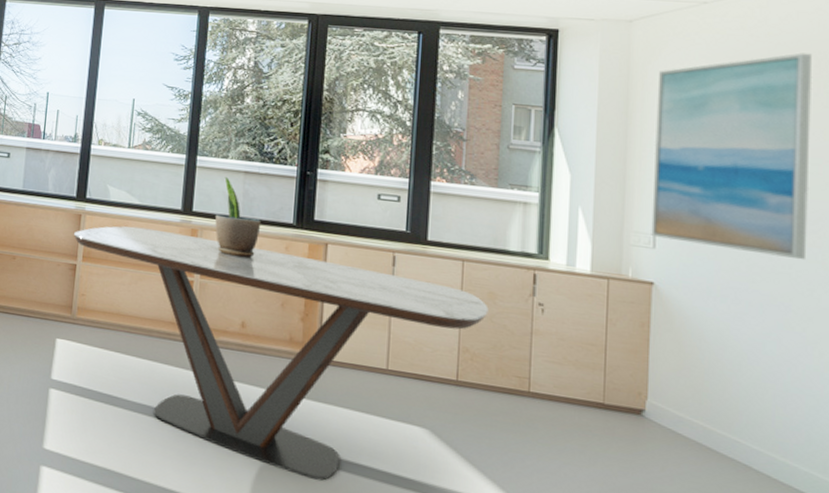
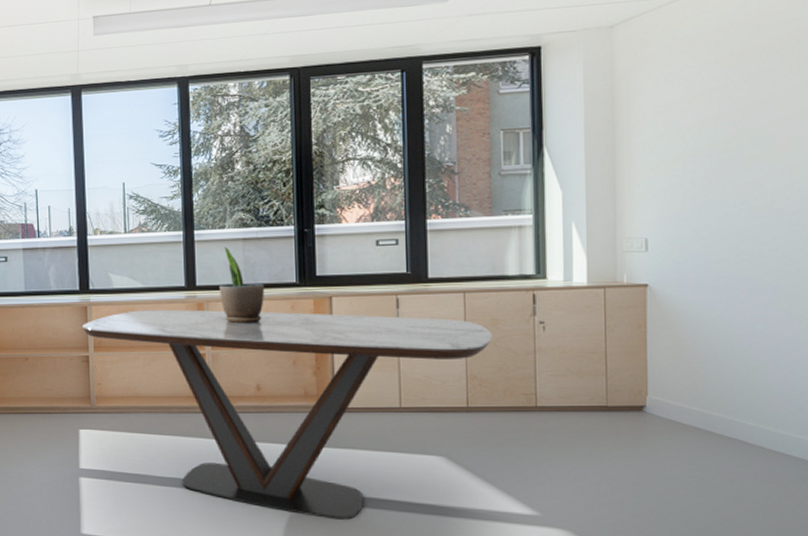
wall art: present [651,52,813,261] -> none [642,33,793,241]

